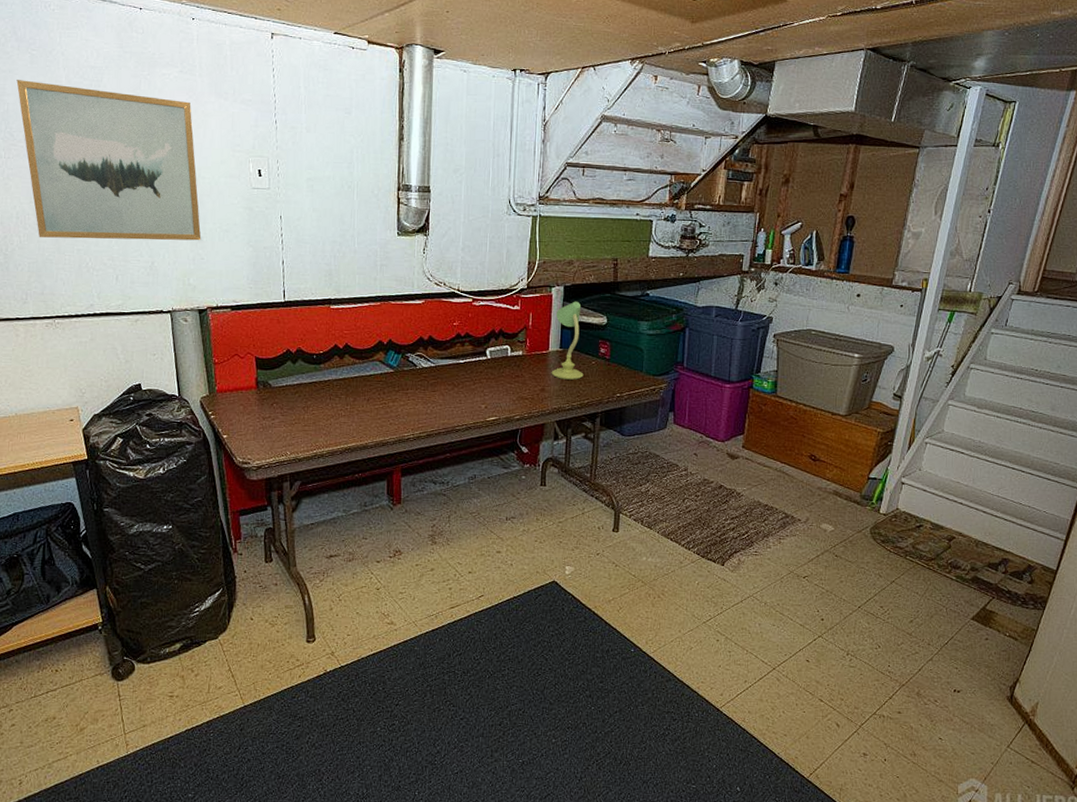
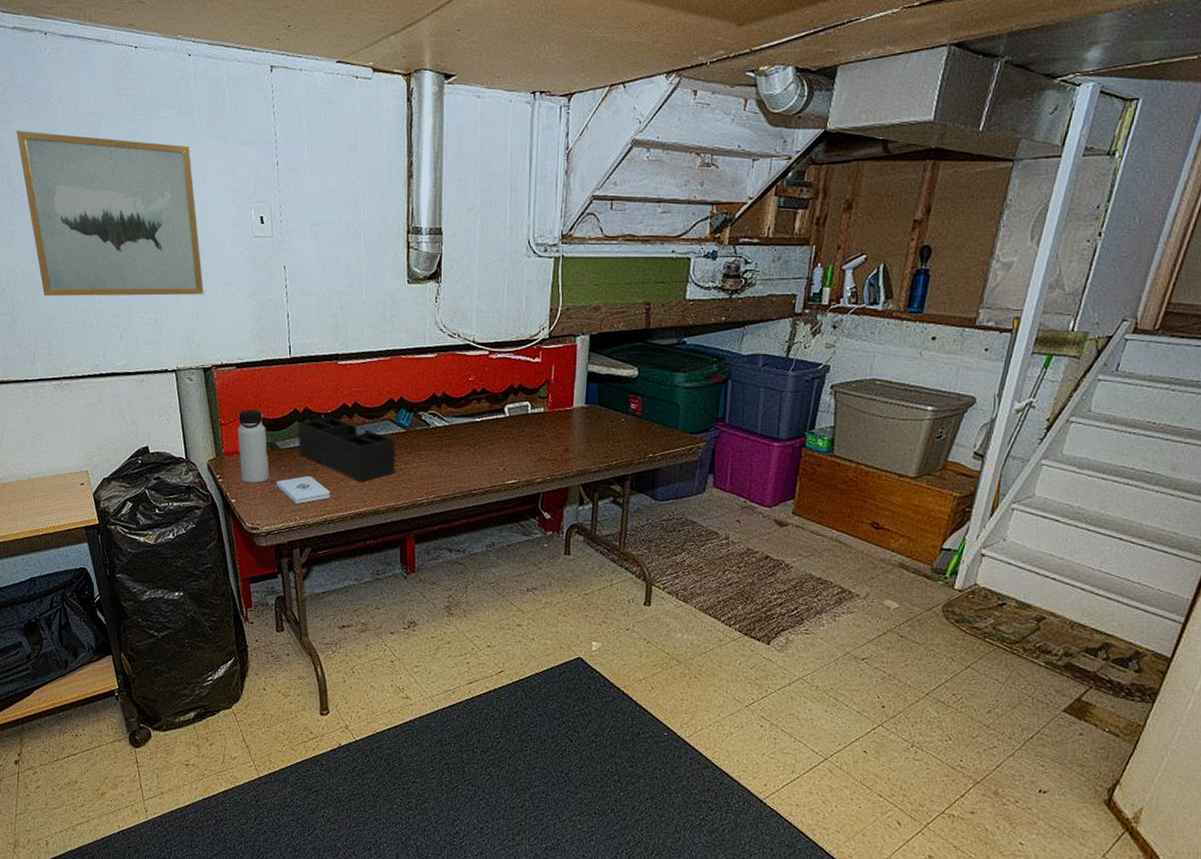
water bottle: none [230,349,262,420] -> present [237,409,270,483]
notepad: none [268,413,321,439] -> present [277,476,331,504]
desk organizer: none [290,357,384,419] -> present [297,417,396,482]
table lamp: present [551,301,584,380] -> none [575,351,612,439]

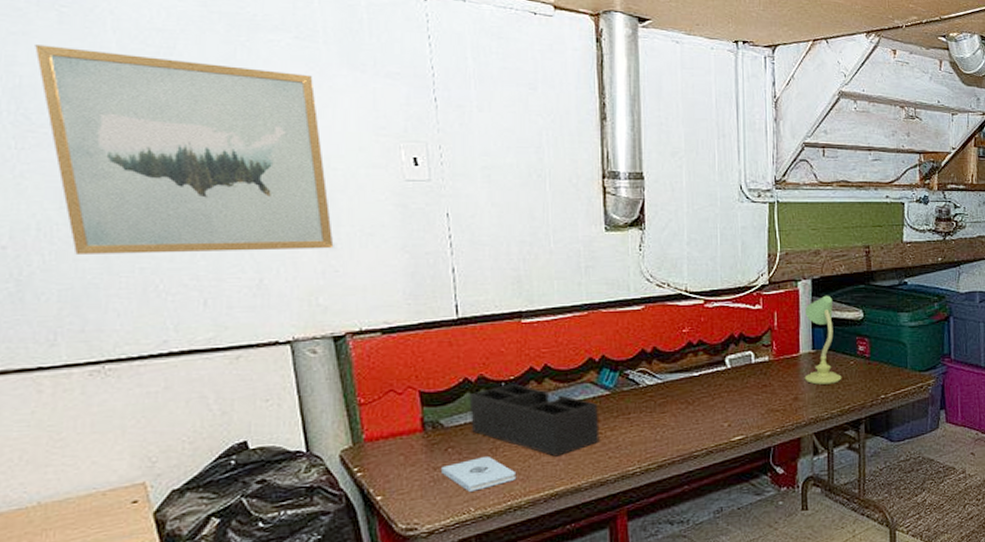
water bottle: present [237,409,270,483] -> none [384,383,431,474]
table lamp: none [575,351,612,439] -> present [804,295,842,385]

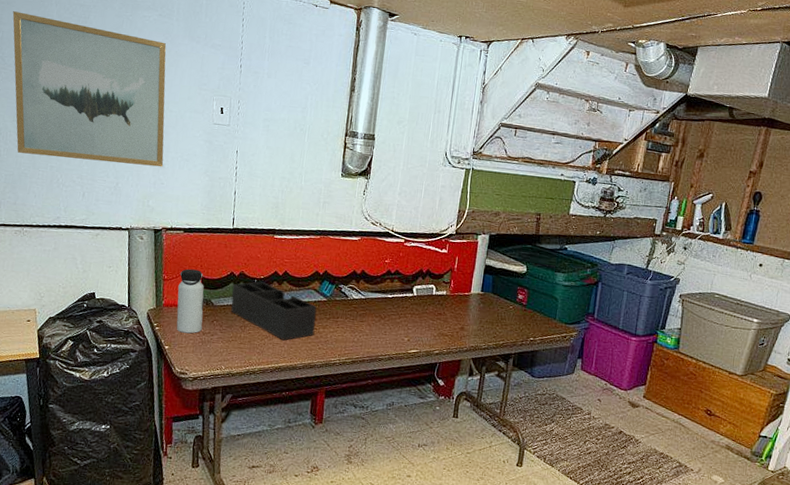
water bottle: none [384,383,431,474] -> present [176,269,204,334]
notepad: present [442,457,517,492] -> none [207,331,255,355]
table lamp: present [804,295,842,385] -> none [471,249,503,322]

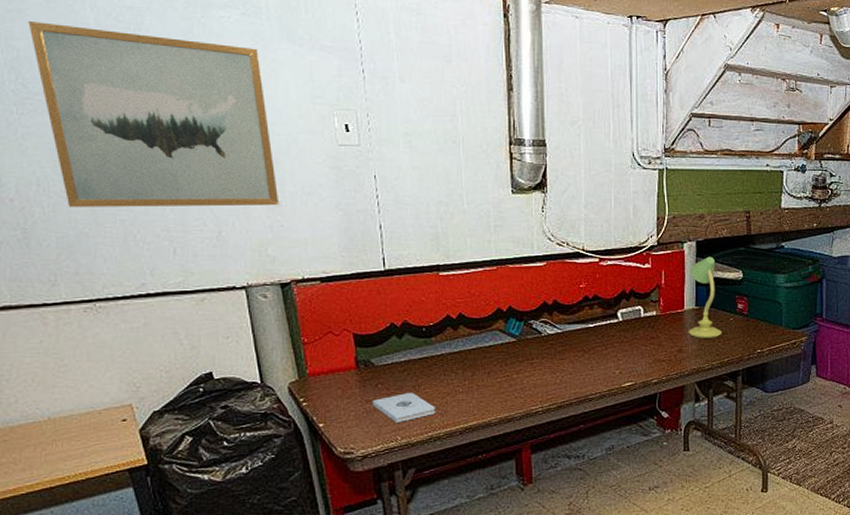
water bottle: present [176,269,204,334] -> none [324,326,364,405]
notepad: none [207,331,255,355] -> present [373,393,436,423]
desk organizer: present [231,282,317,341] -> none [395,330,507,395]
table lamp: none [471,249,503,322] -> present [688,256,722,338]

